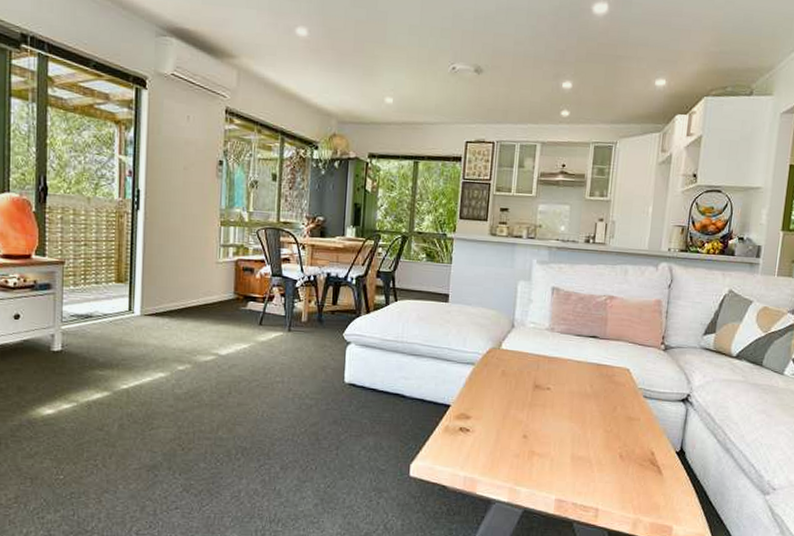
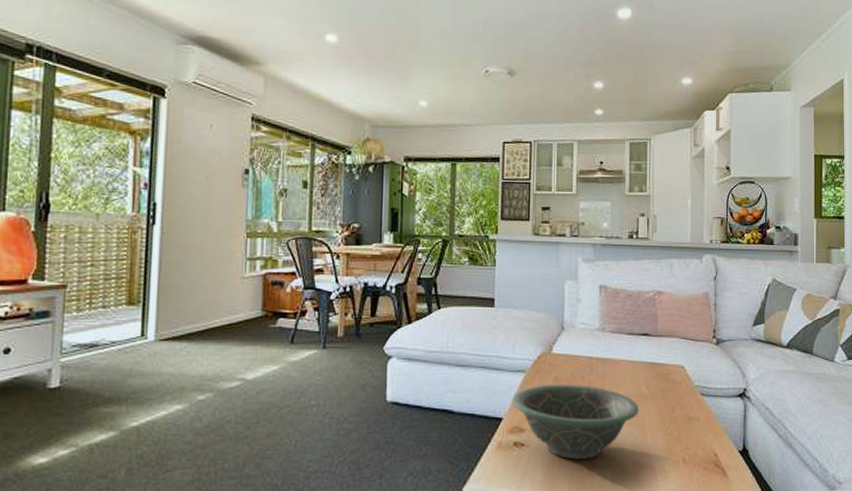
decorative bowl: none [460,377,582,448] -> present [512,384,640,460]

